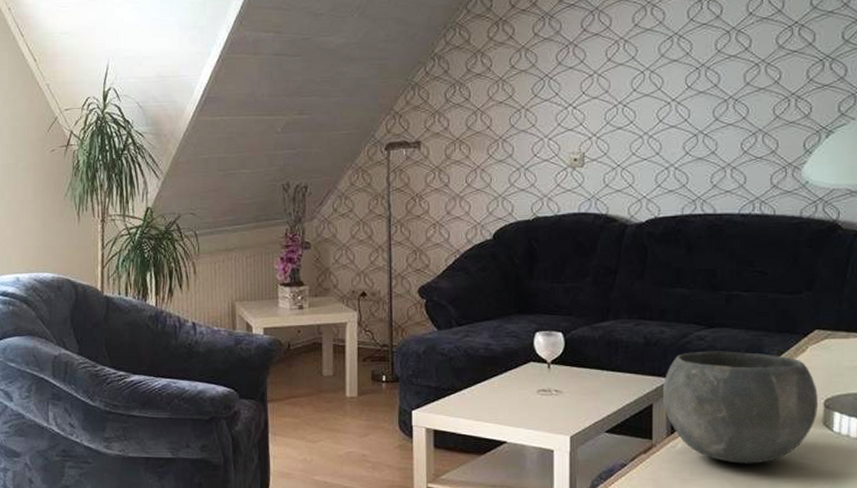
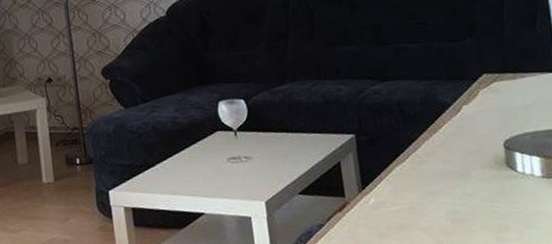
bowl: present [663,351,818,464] -> none [347,101,499,213]

